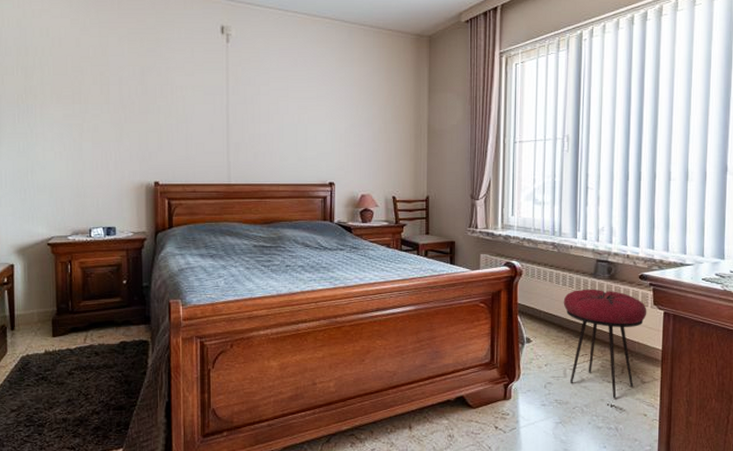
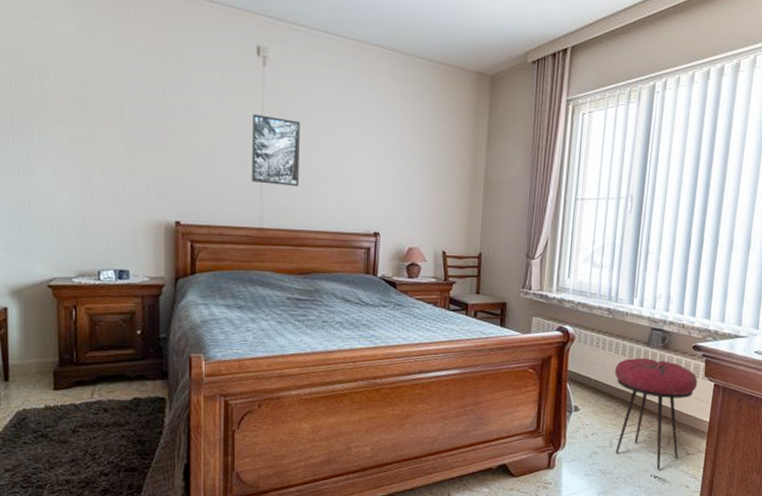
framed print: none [219,85,260,146] -> present [252,114,300,187]

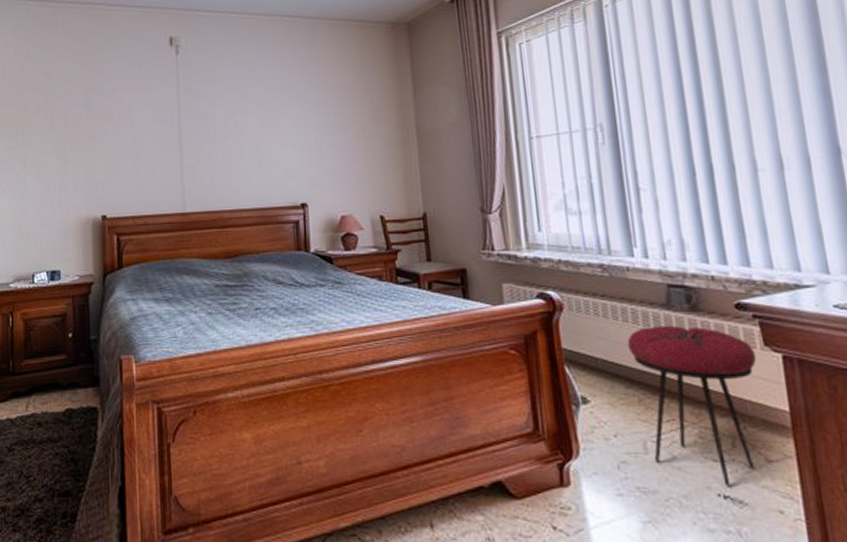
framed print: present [252,114,300,187] -> none [169,100,218,167]

